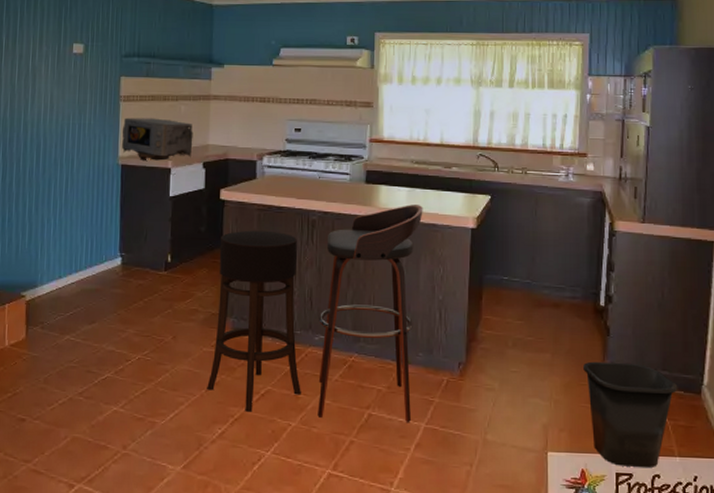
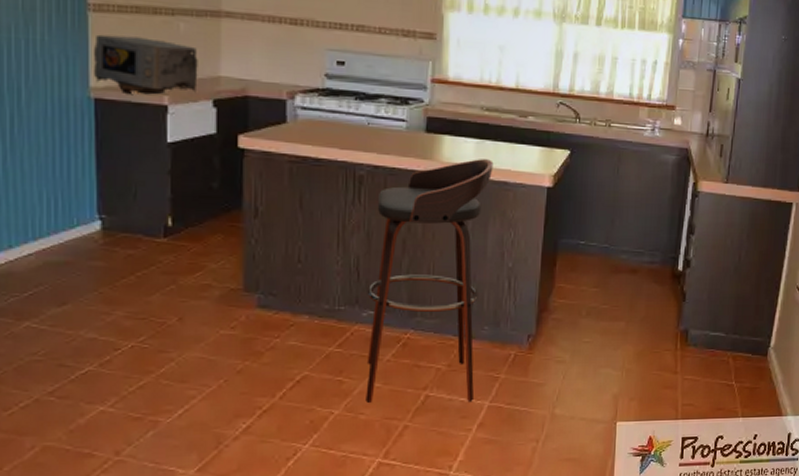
bar stool: present [207,230,301,412] -> none [226,187,346,402]
waste bin: present [583,361,678,467] -> none [657,328,747,430]

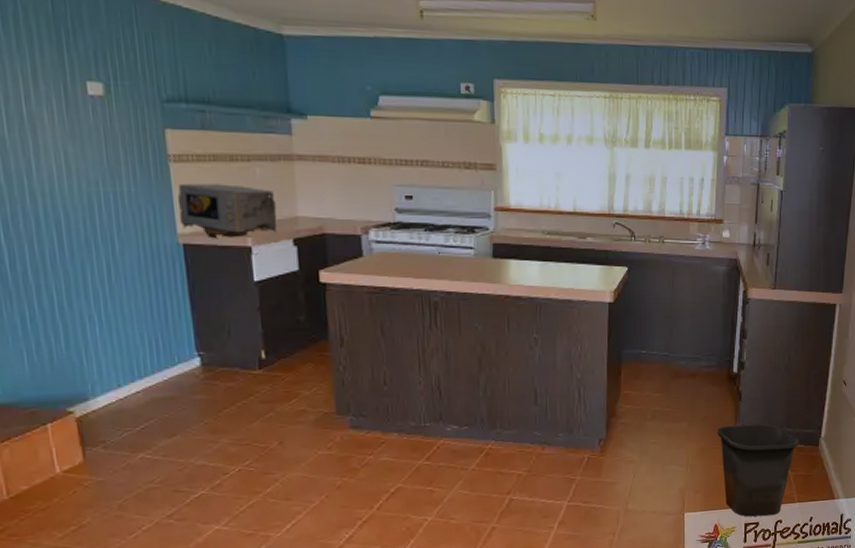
bar stool: present [366,159,494,404] -> none [449,280,558,510]
waste bin: none [657,328,747,430] -> present [717,424,800,517]

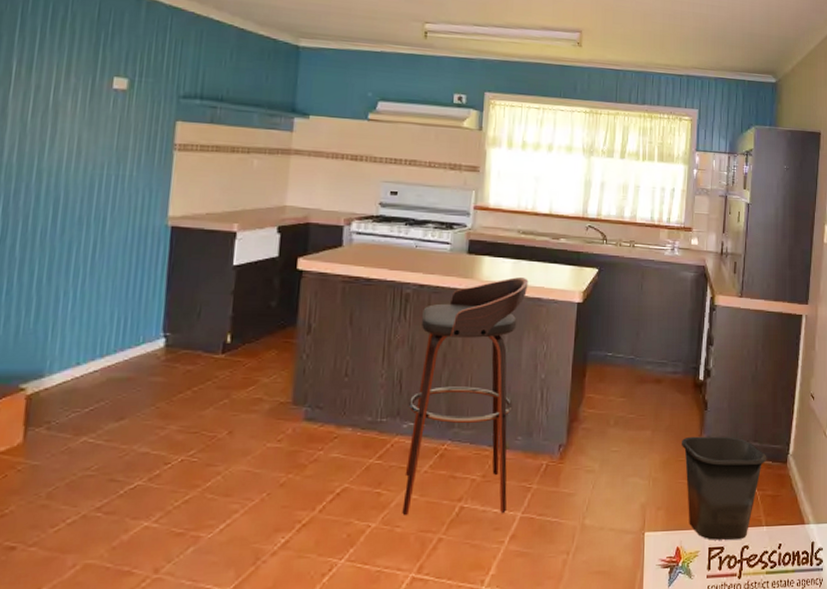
microwave: present [178,183,277,238] -> none [173,170,268,223]
bar stool: none [449,280,558,510] -> present [402,277,529,516]

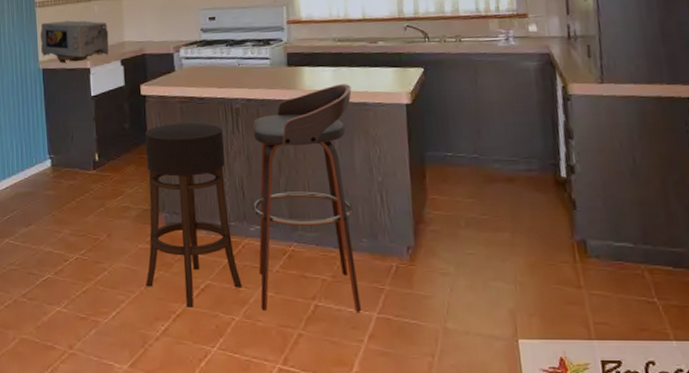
microwave: none [173,170,268,223] -> present [40,20,109,63]
bar stool: none [269,305,388,515] -> present [145,122,242,307]
waste bin: present [682,436,767,540] -> none [549,238,666,353]

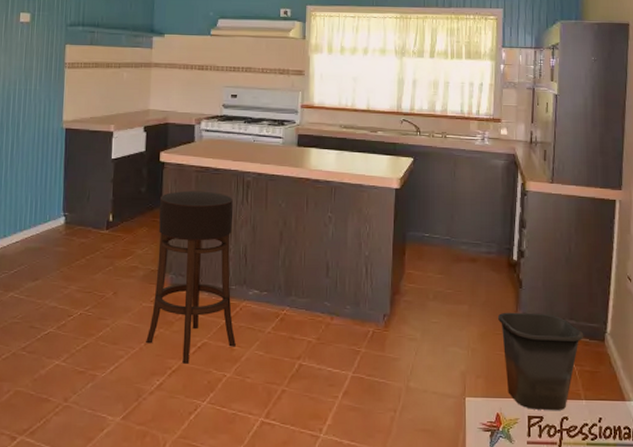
microwave: present [40,20,109,63] -> none [66,83,135,125]
bar stool: present [252,84,361,314] -> none [251,166,351,373]
waste bin: none [549,238,666,353] -> present [498,312,584,410]

